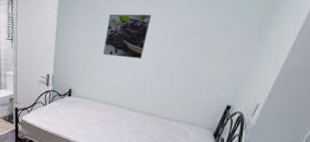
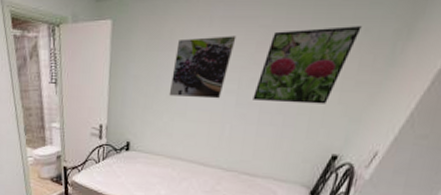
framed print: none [166,14,237,67] -> present [253,26,362,104]

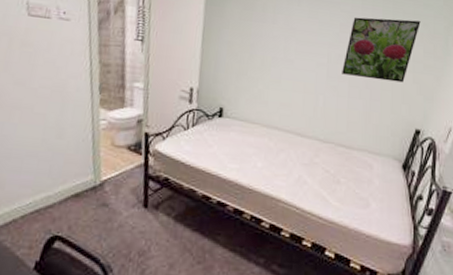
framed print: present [169,36,237,99] -> none [263,13,323,71]

